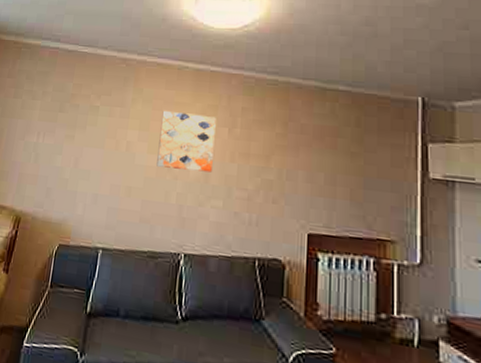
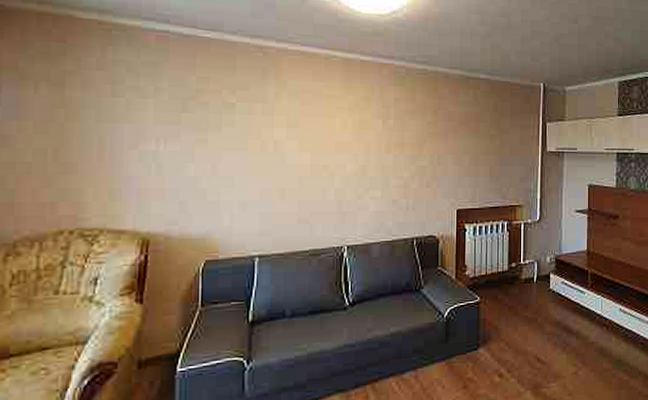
wall art: present [156,110,216,173] -> none [311,104,369,165]

